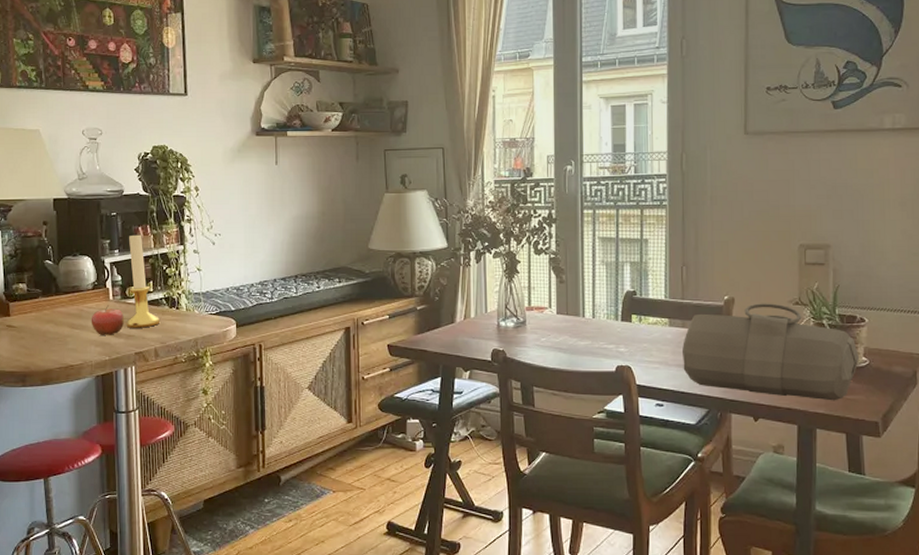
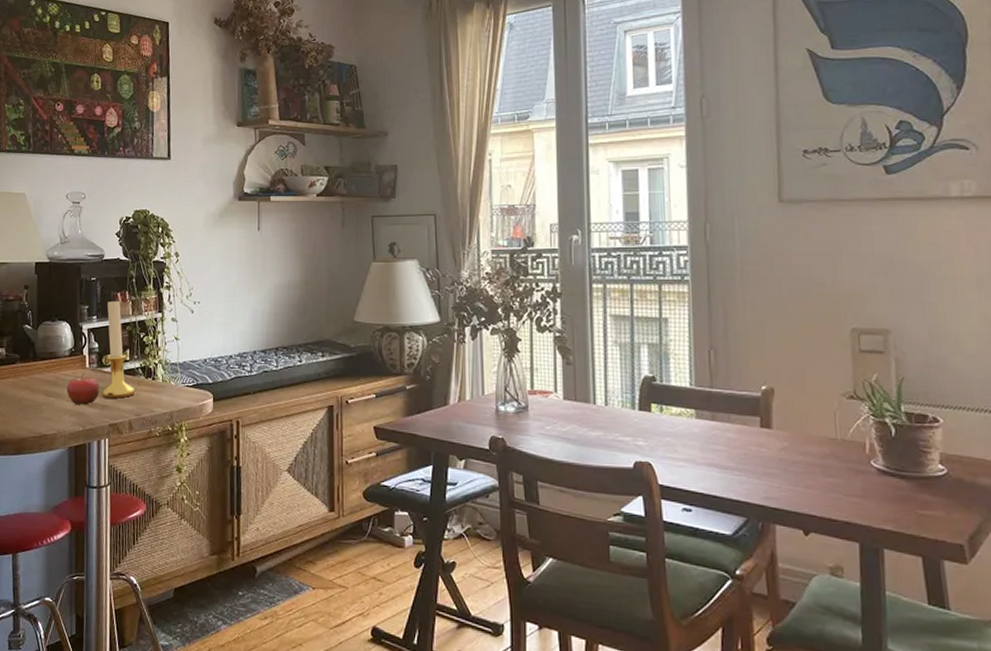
handbag: present [682,303,860,401] -> none [713,395,935,516]

